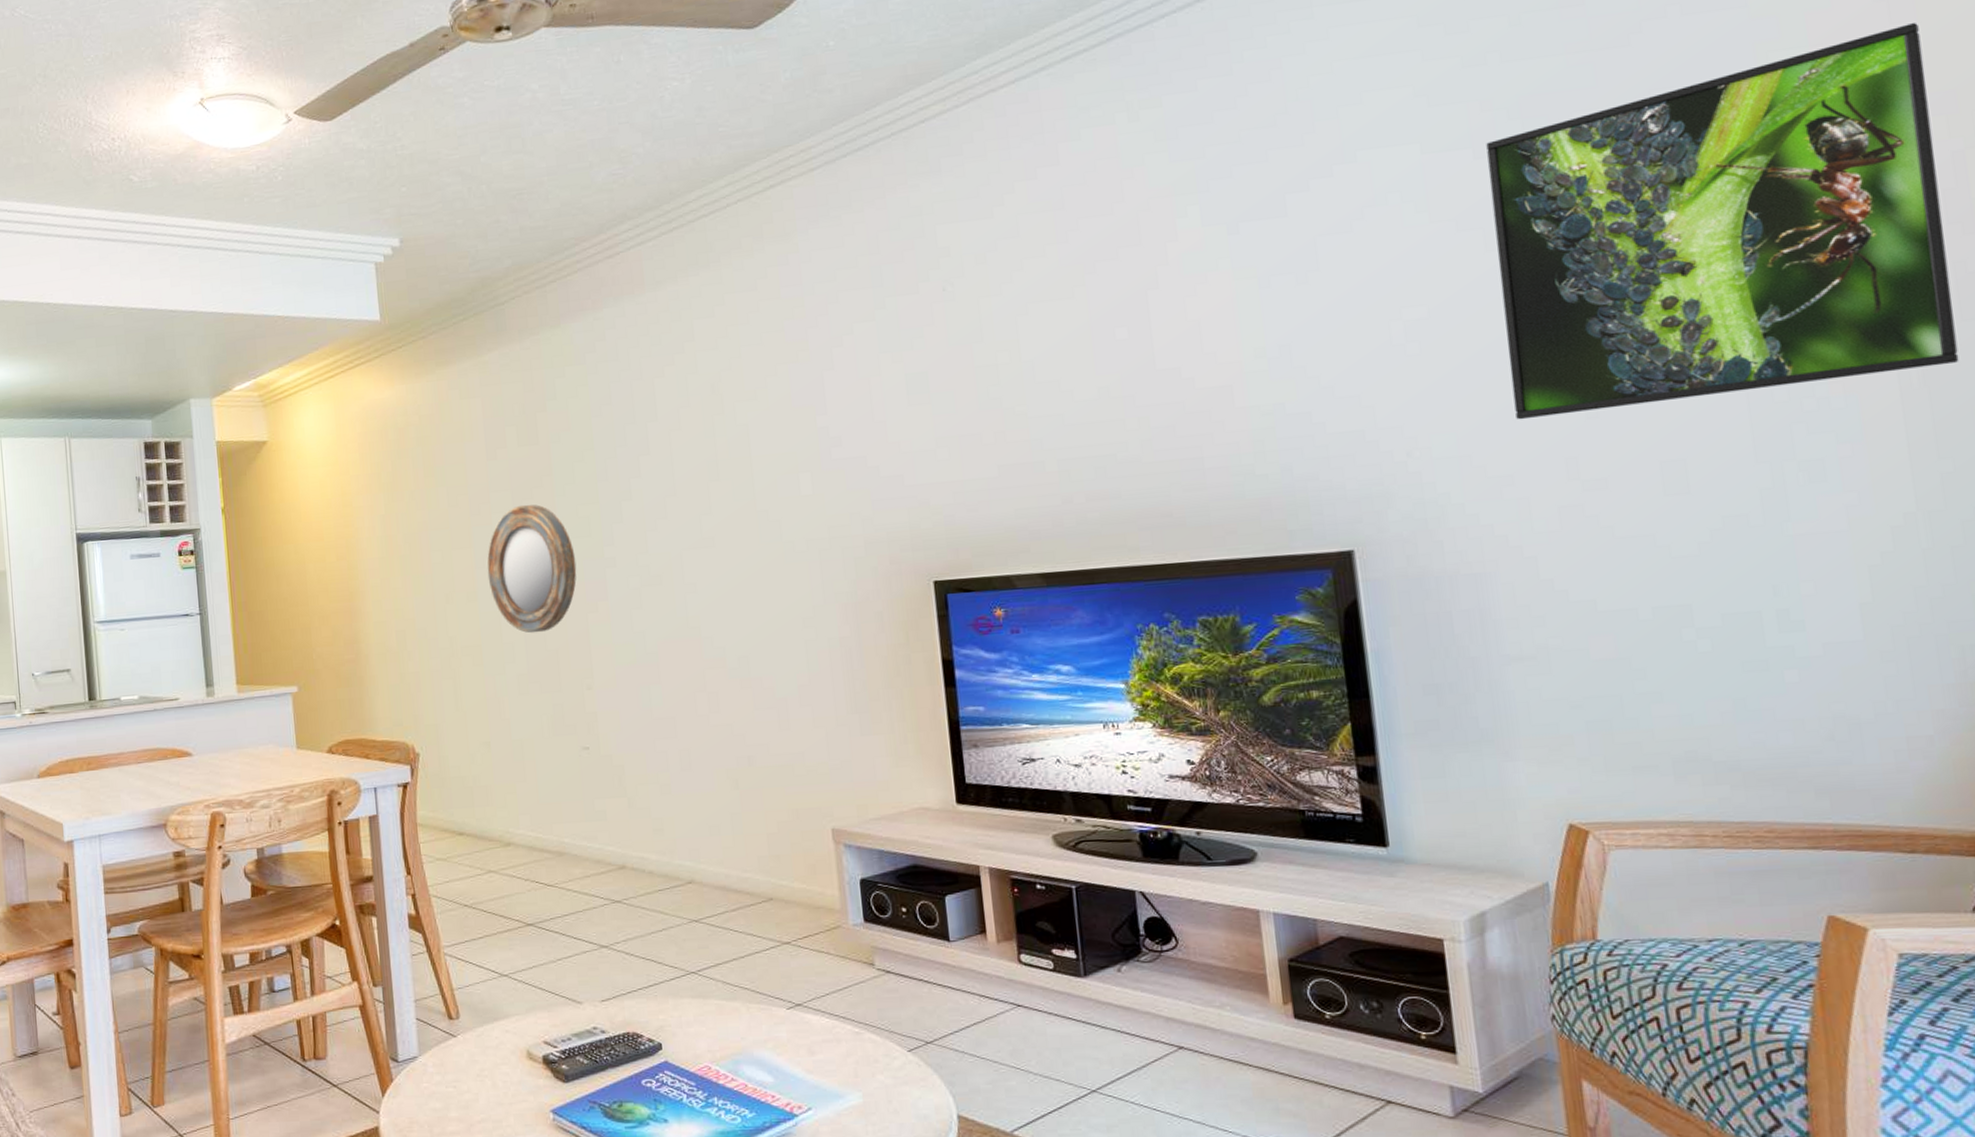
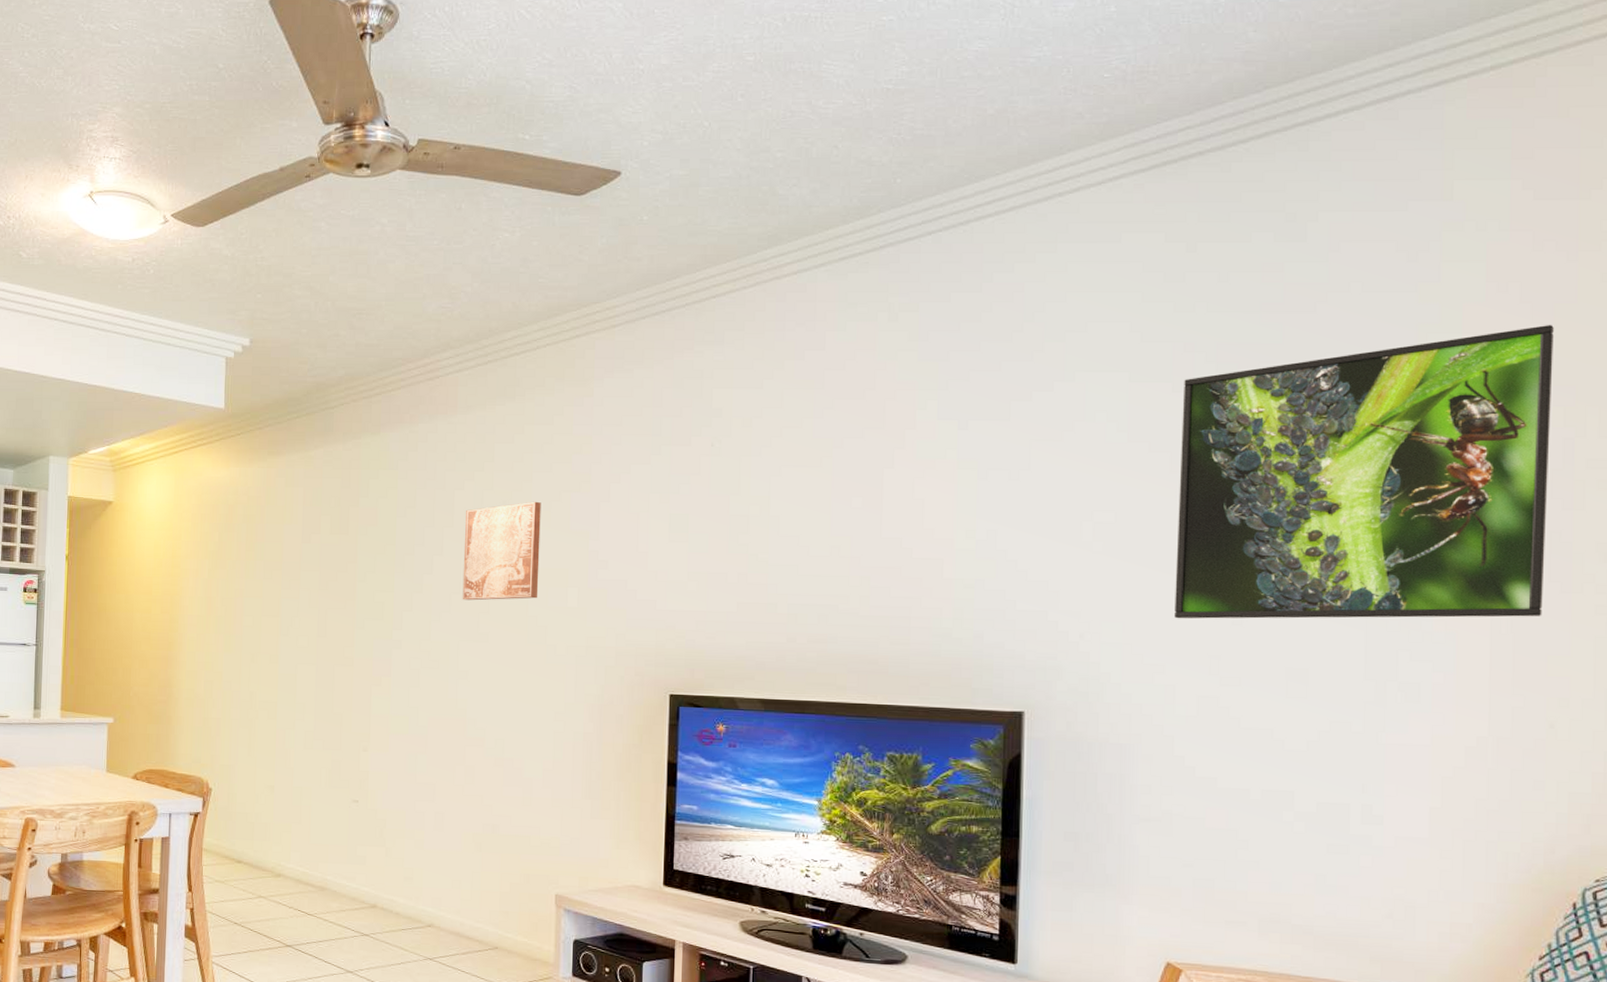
home mirror: present [487,504,577,634] -> none [290,585,368,697]
wall art: none [670,379,766,503] -> present [462,501,541,601]

